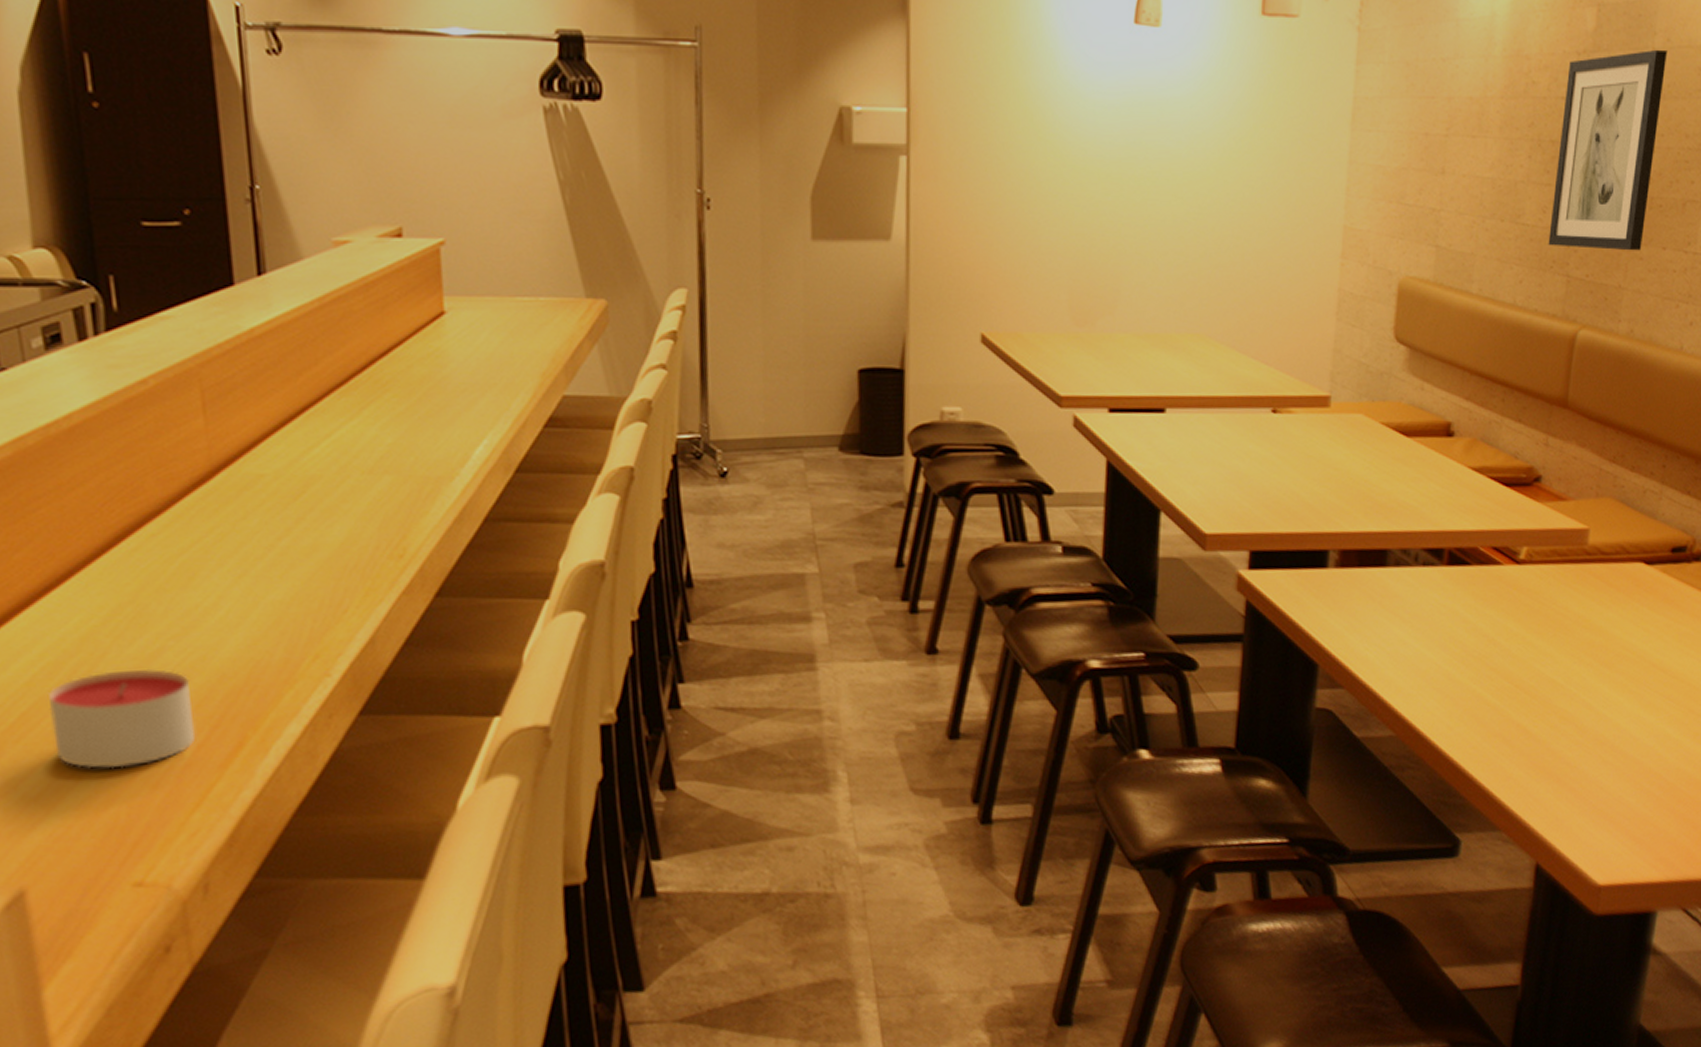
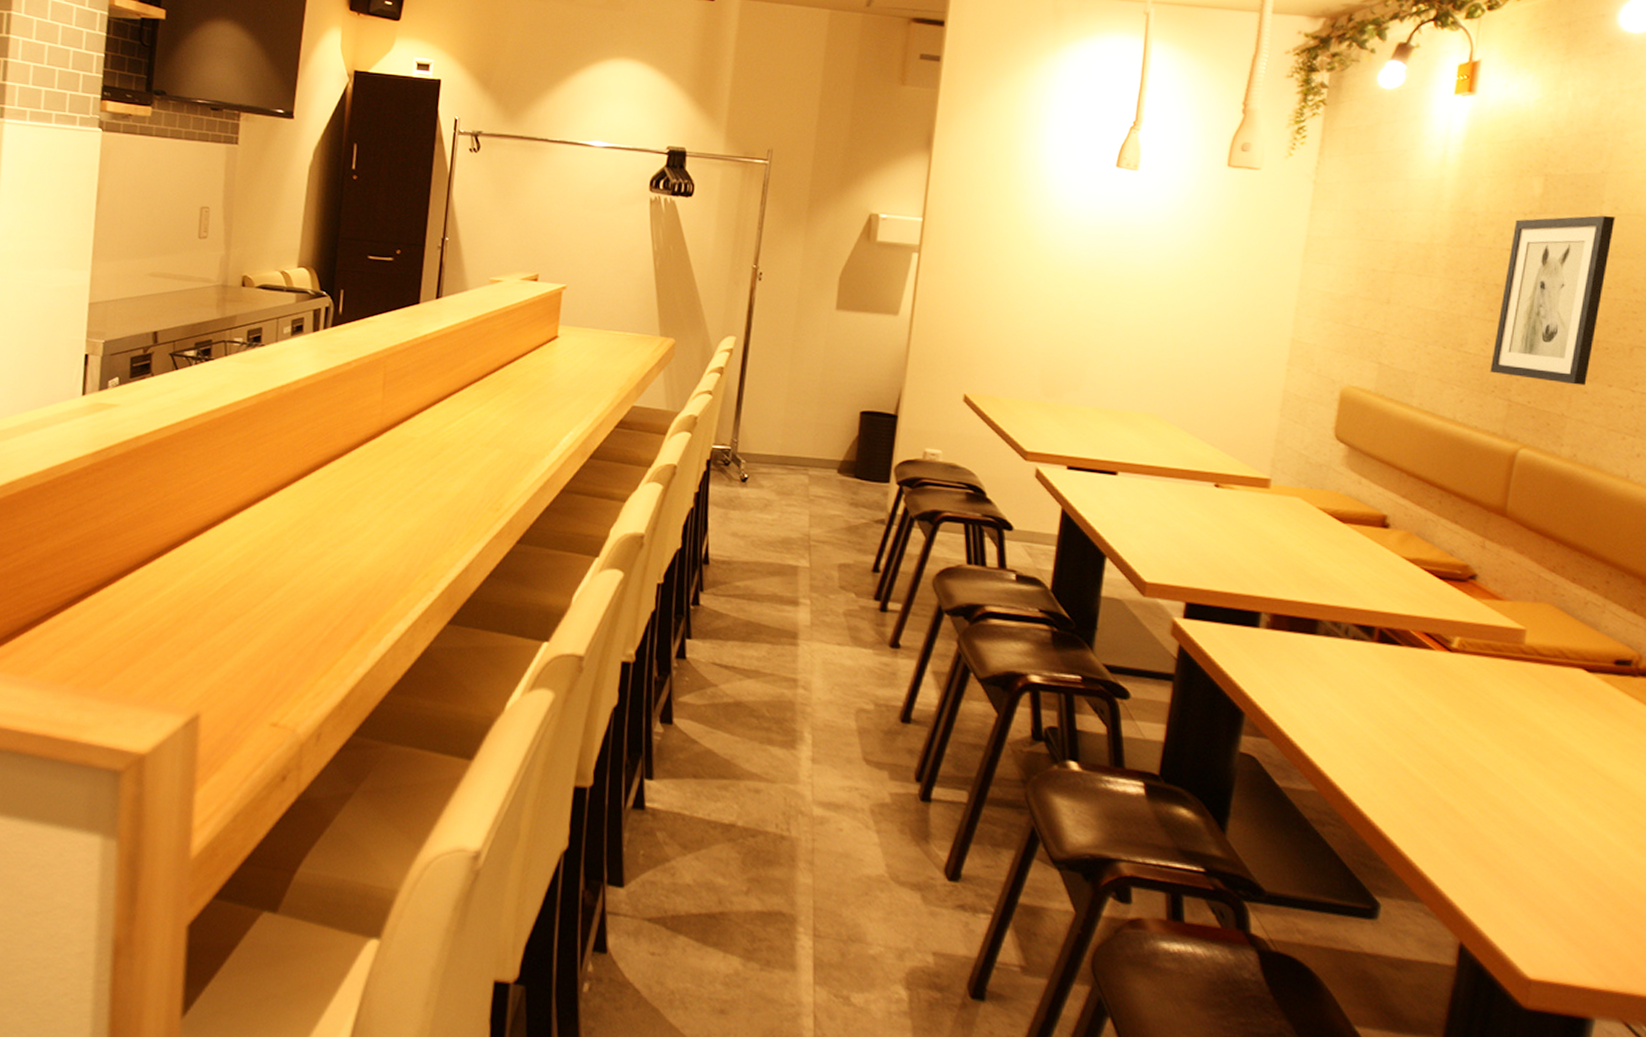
candle: present [49,668,196,769] -> none [241,564,338,636]

